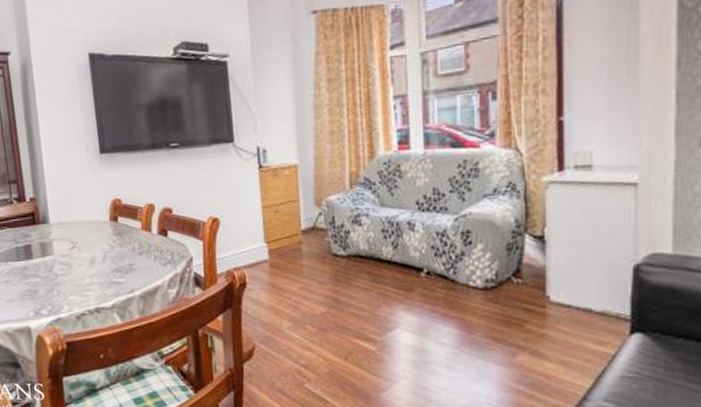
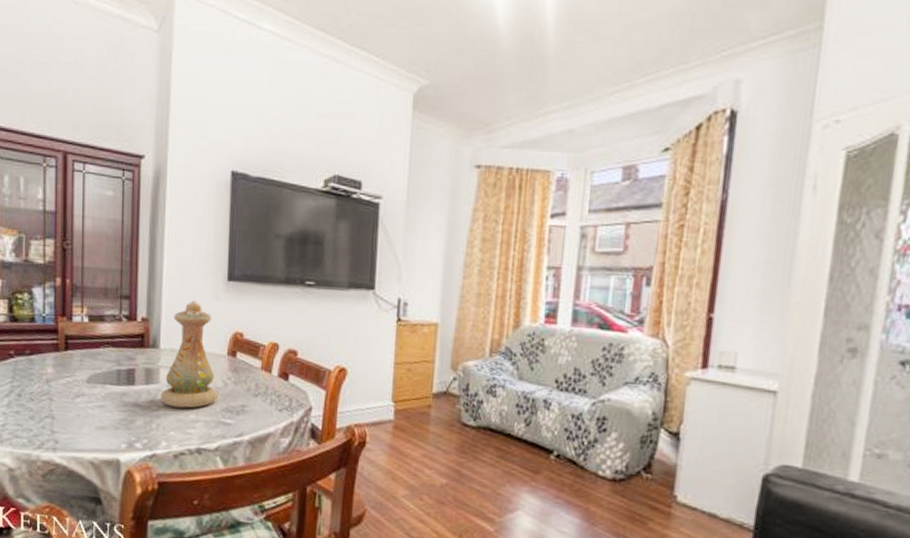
vase: none [56,176,108,274] -> present [160,300,219,409]

